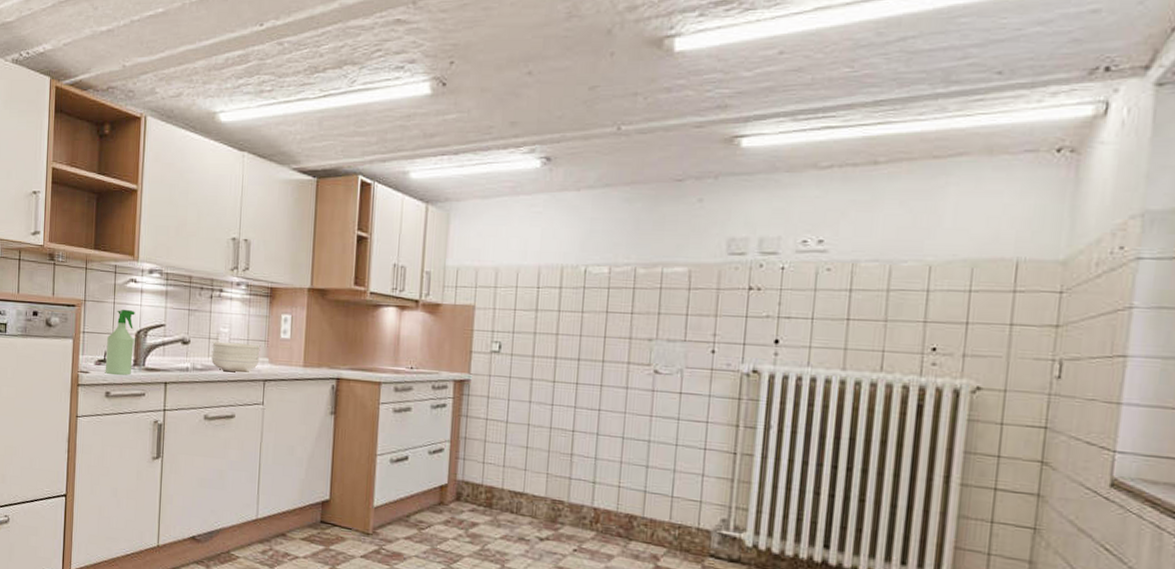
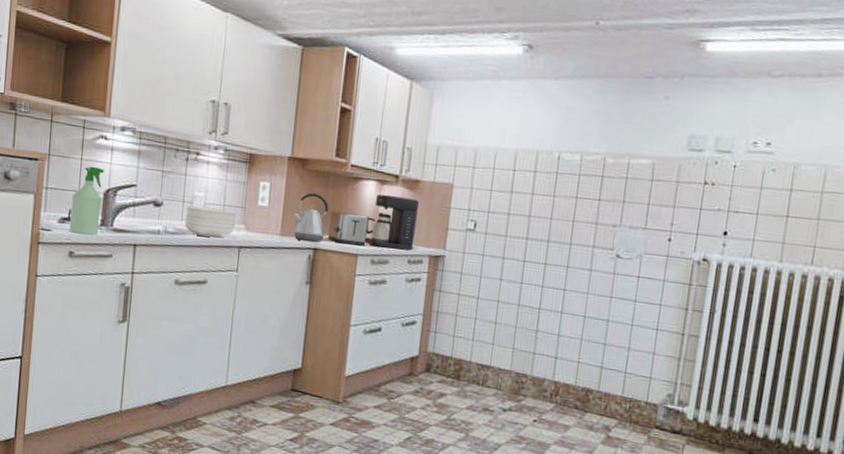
kettle: none [313,322,350,373] -> present [291,192,329,243]
toaster: none [350,340,390,374] -> present [327,211,369,246]
coffee maker: none [387,321,441,376] -> present [365,194,420,251]

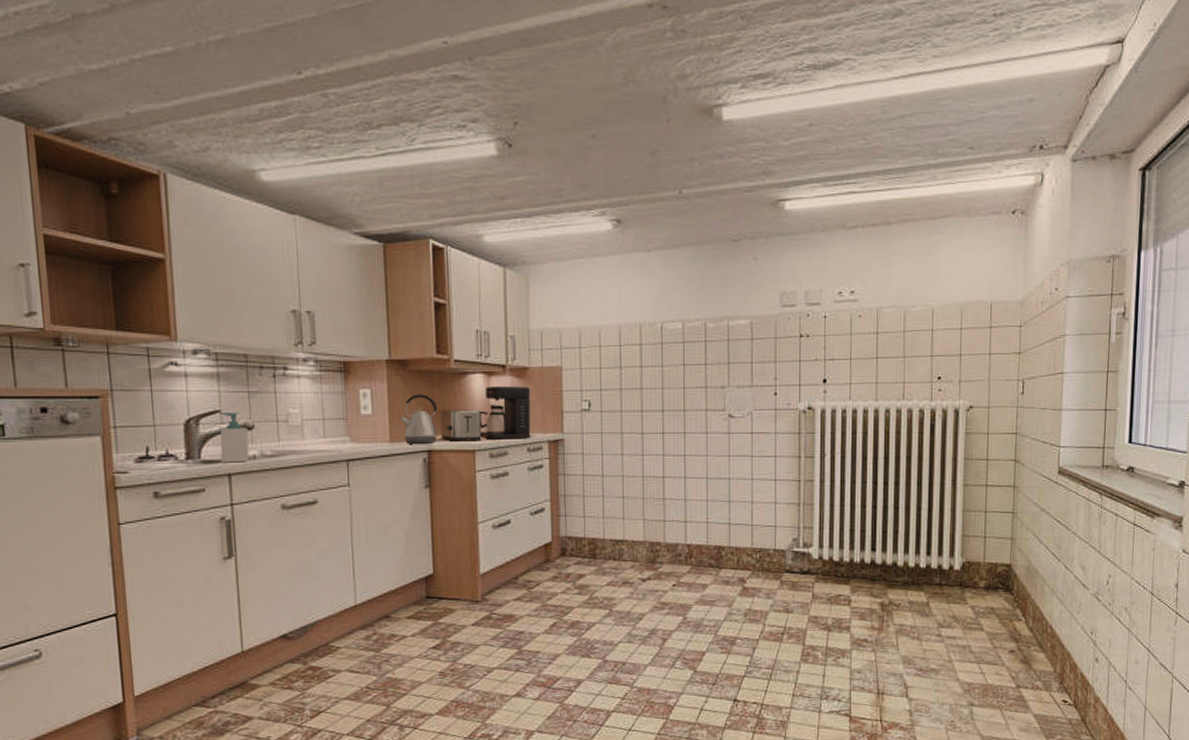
spray bottle: present [68,166,104,236] -> none [146,396,185,473]
soap bottle: none [130,186,157,236] -> present [219,411,250,463]
bowl: present [184,205,237,239] -> none [281,423,340,456]

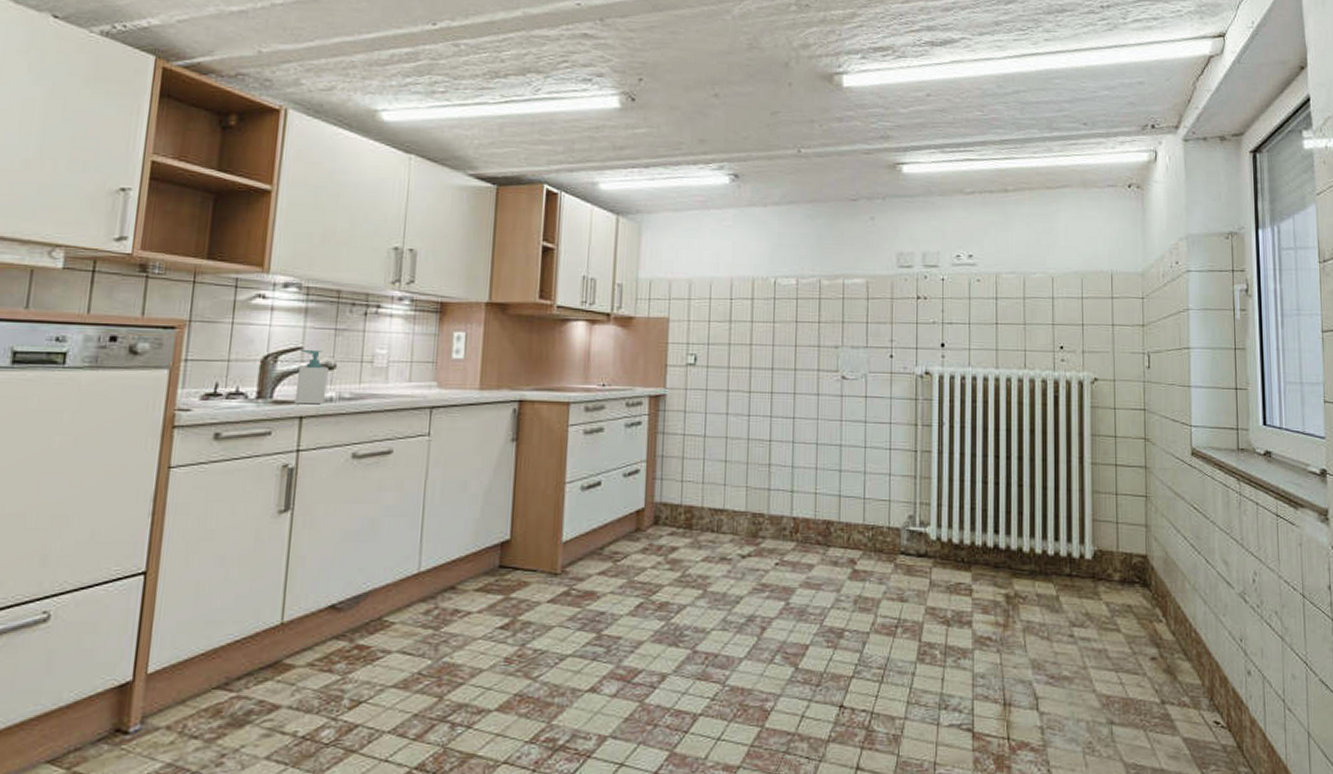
kettle: present [398,393,441,445] -> none [491,339,535,394]
toaster: present [440,409,482,442] -> none [534,357,580,393]
coffee maker: present [479,386,531,440] -> none [577,335,635,393]

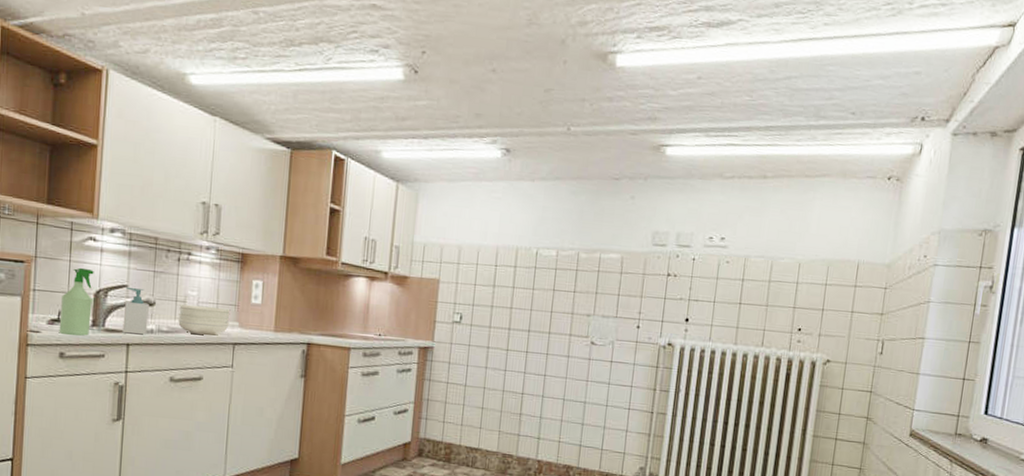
spray bottle: none [214,330,262,412] -> present [58,267,94,337]
bowl: none [363,364,427,401] -> present [177,304,231,337]

